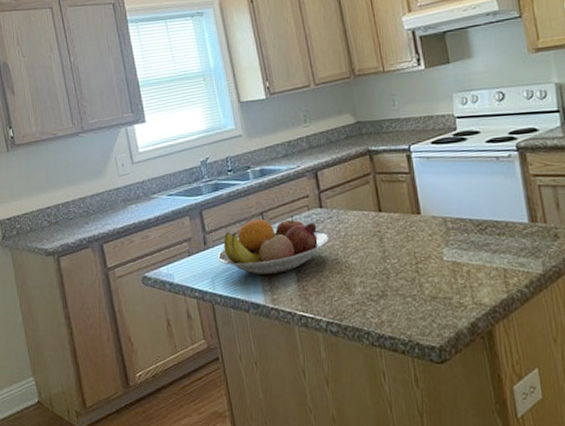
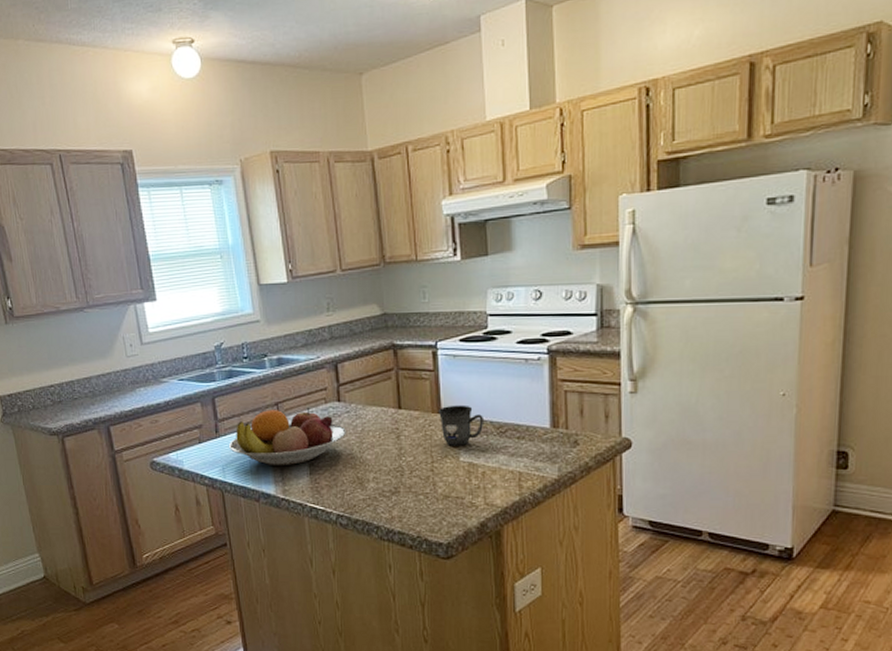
mug: none [417,204,464,246] -> present [438,405,485,446]

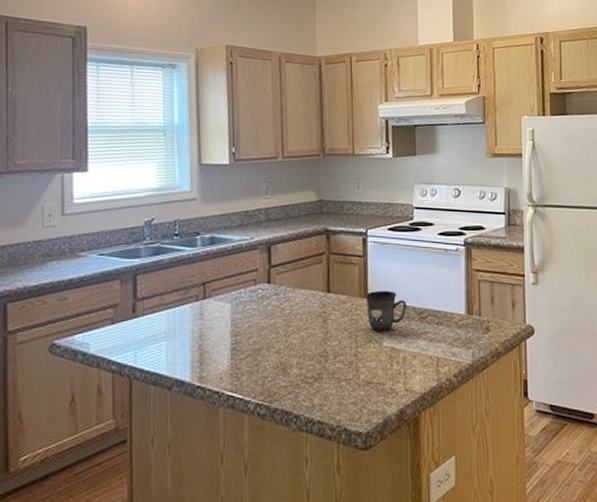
fruit bowl: present [228,407,348,466] -> none [144,288,275,351]

